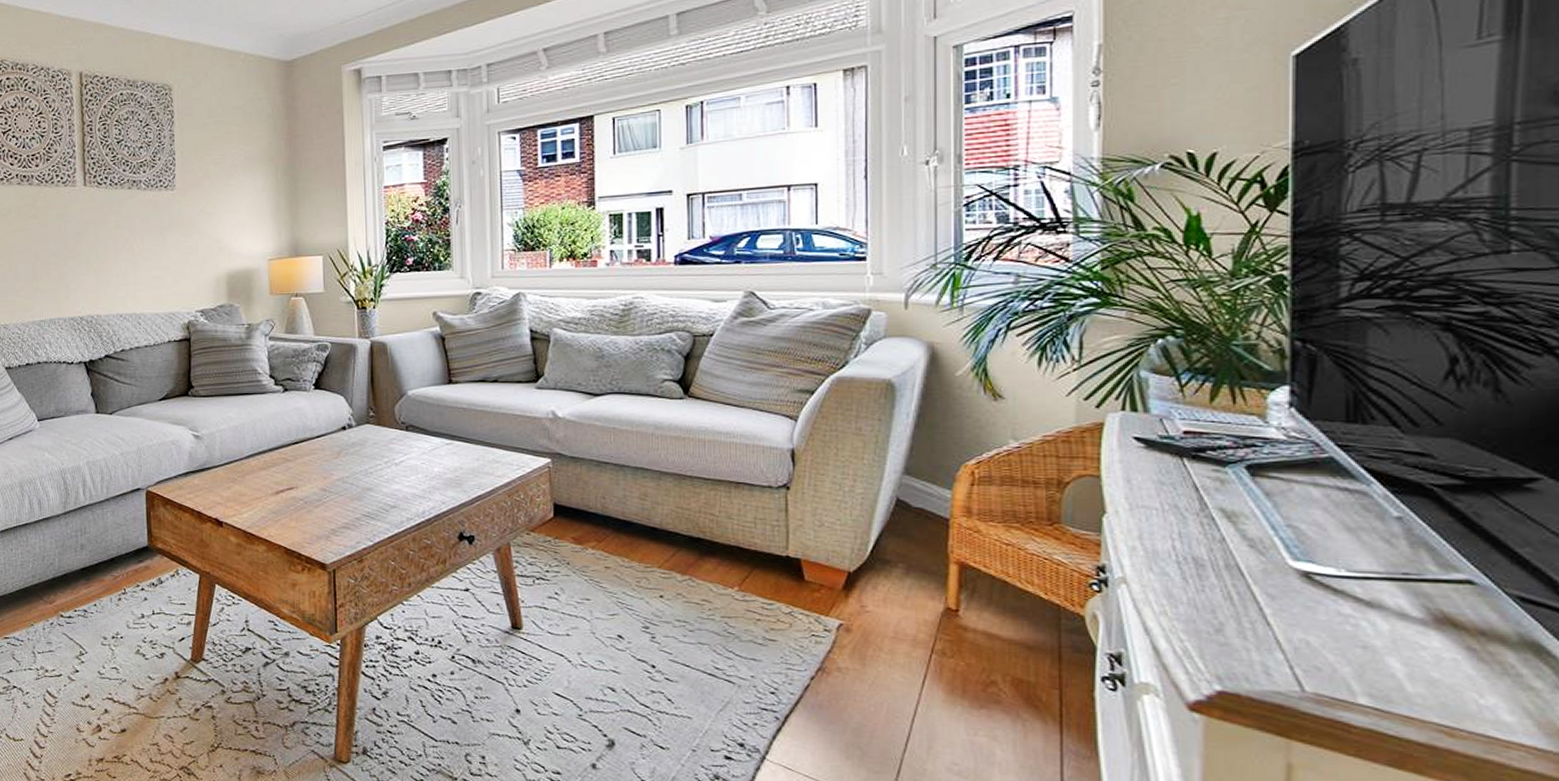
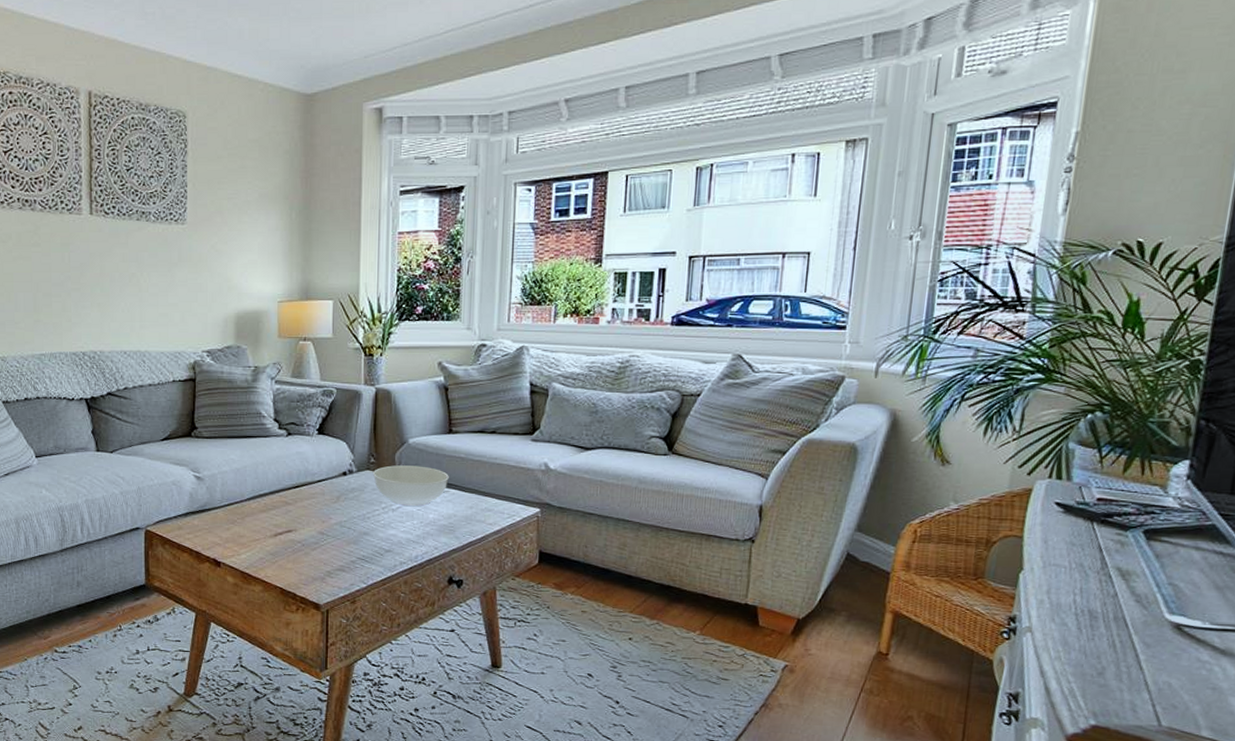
bowl: none [372,418,452,460] -> present [372,465,449,507]

